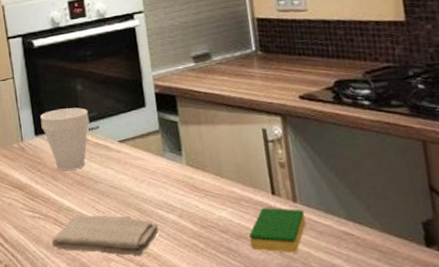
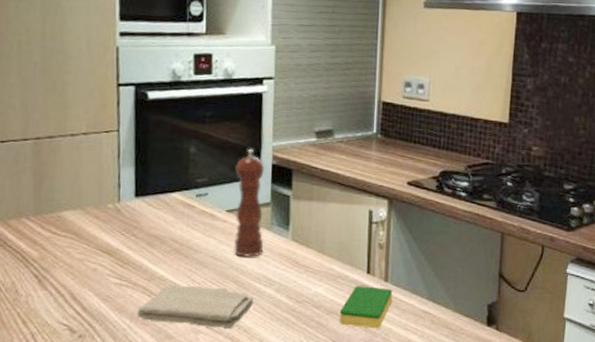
cup: present [40,108,89,170] -> none [143,170,199,237]
pepper mill: none [121,80,160,185] -> present [233,148,264,257]

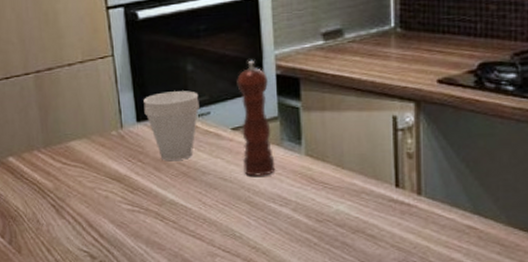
washcloth: present [137,285,253,330] -> none [151,208,270,252]
cup: none [143,170,199,237] -> present [143,91,199,160]
dish sponge: present [339,286,393,329] -> none [366,201,429,247]

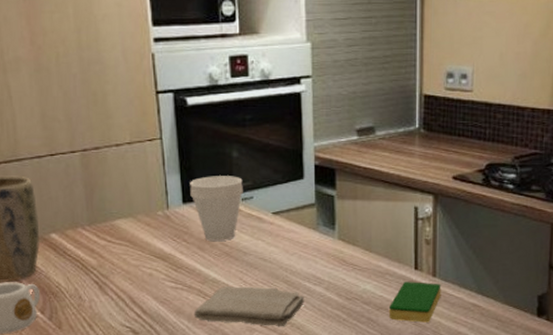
washcloth: none [151,208,270,252] -> present [193,286,304,327]
pepper mill: present [237,60,276,176] -> none [279,150,311,257]
dish sponge: none [366,201,429,247] -> present [388,282,441,323]

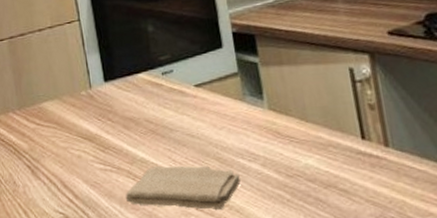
cup: present [190,176,243,241] -> none [109,50,162,118]
dish sponge: present [388,282,441,323] -> none [338,153,400,202]

